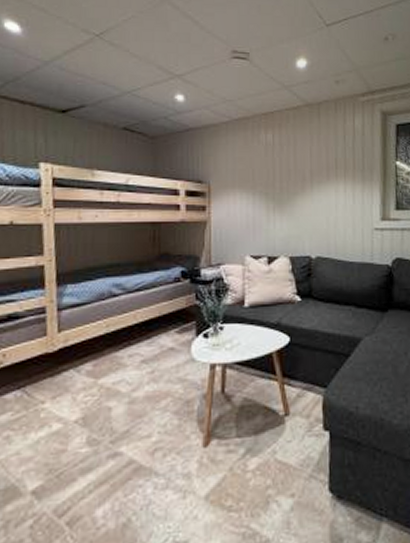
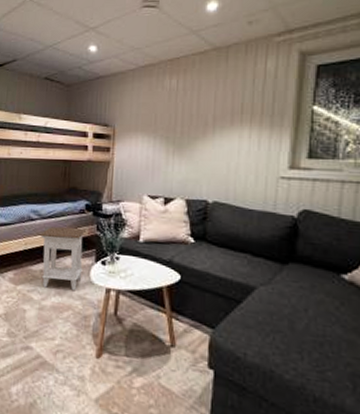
nightstand: none [125,299,184,376] -> present [39,227,87,291]

